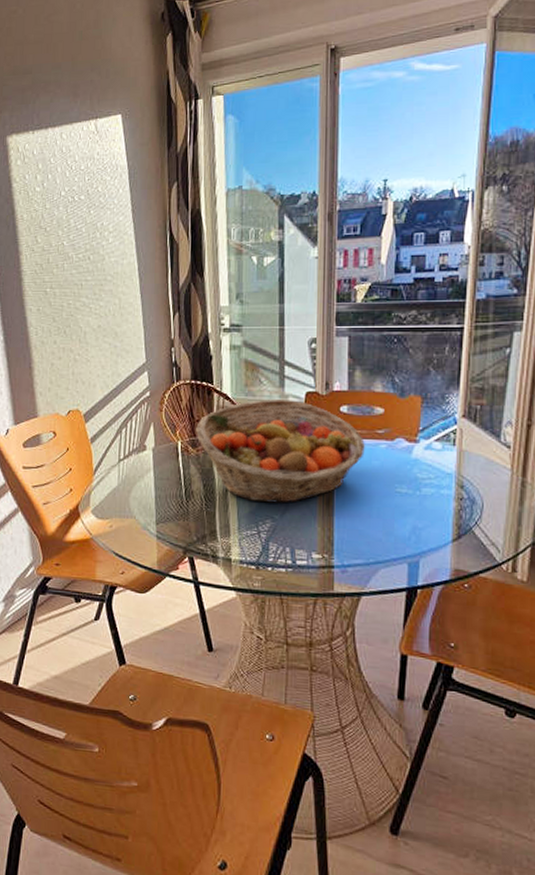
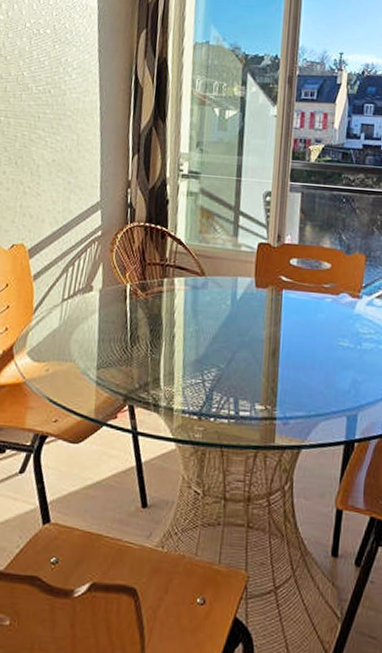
fruit basket: present [196,398,365,503] -> none [146,247,312,353]

